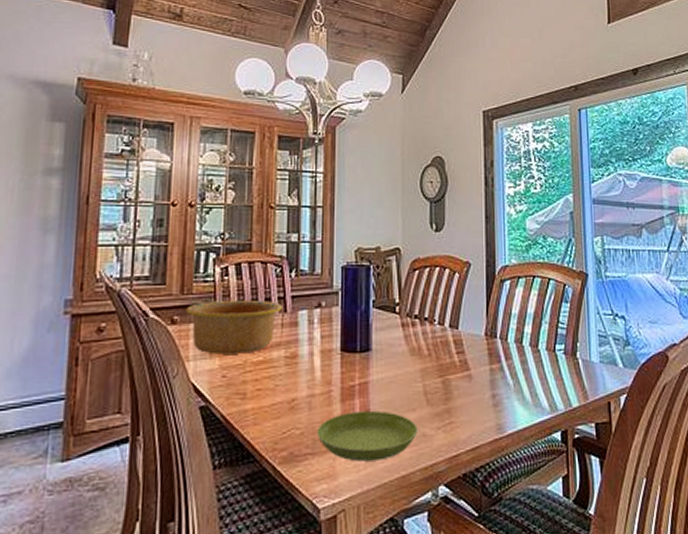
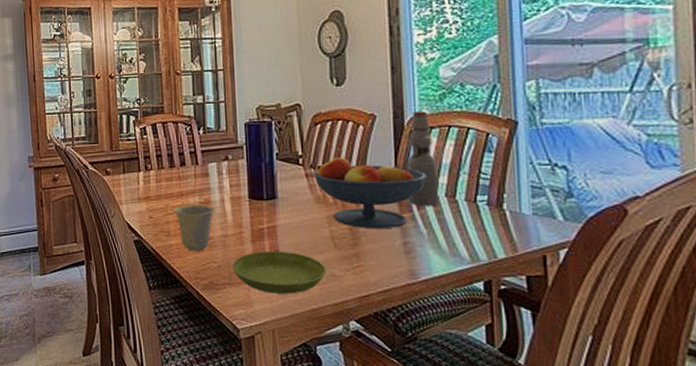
bowl: present [186,299,282,354] -> none [116,154,194,199]
cup: none [252,359,303,417] -> present [173,205,216,252]
fruit bowl: none [409,305,514,382] -> present [313,156,426,230]
bottle: none [497,261,525,357] -> present [407,111,440,207]

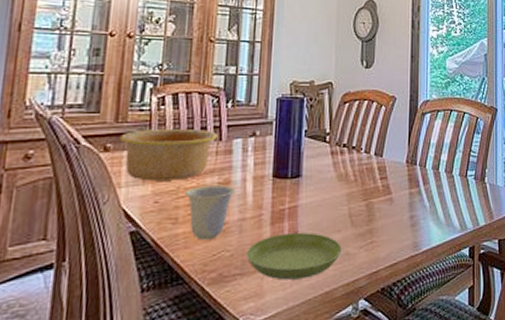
bowl: none [116,154,194,199] -> present [120,128,217,181]
fruit bowl: present [313,156,426,230] -> none [338,135,432,205]
bottle: present [407,111,440,207] -> none [417,96,441,182]

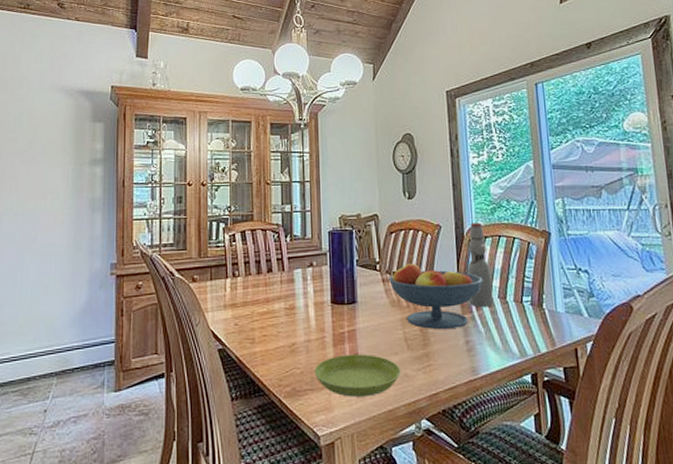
bowl: present [120,128,217,181] -> none [204,261,280,307]
cup: present [185,185,236,241] -> none [259,310,300,358]
fruit bowl: none [338,135,432,205] -> present [389,263,483,330]
bottle: none [417,96,441,182] -> present [467,222,494,308]

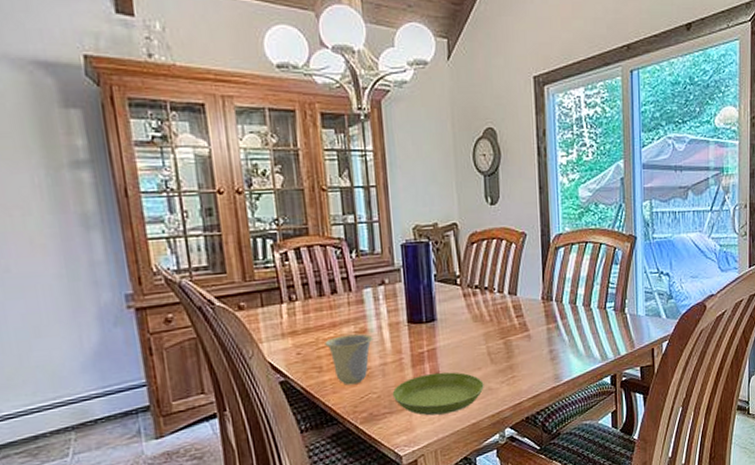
cup: none [259,310,300,358] -> present [325,333,373,386]
fruit bowl: present [389,263,483,330] -> none [471,274,568,342]
bottle: present [467,222,494,308] -> none [552,229,578,317]

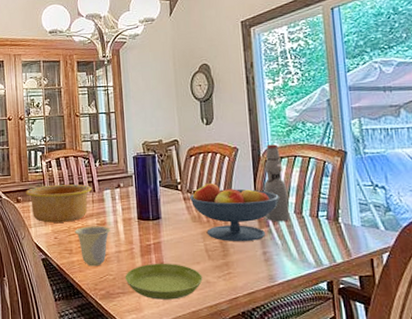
bowl: none [251,281,347,335] -> present [26,183,92,223]
fruit bowl: none [471,274,568,342] -> present [190,182,279,242]
bottle: none [552,229,578,317] -> present [263,144,290,222]

